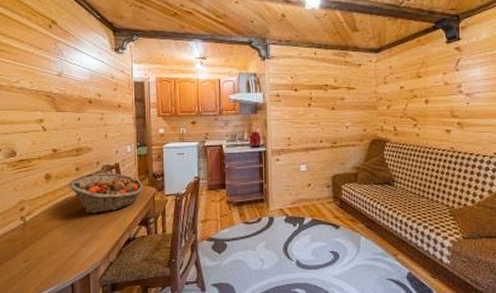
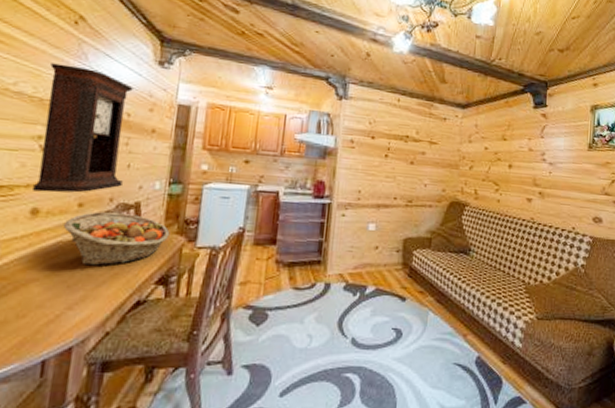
pendulum clock: none [38,61,104,162] -> present [31,63,133,193]

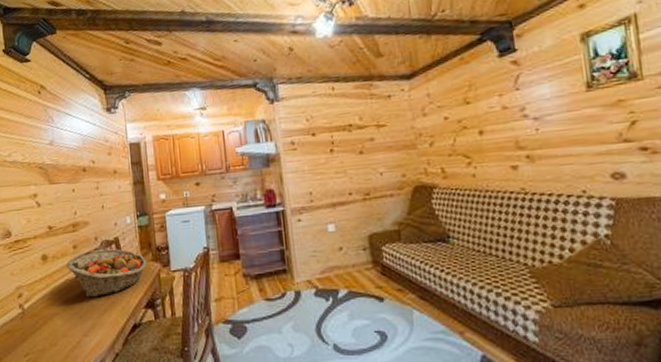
pendulum clock: present [31,63,133,193] -> none [29,129,101,241]

